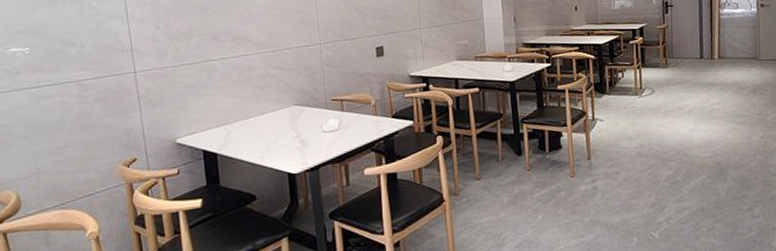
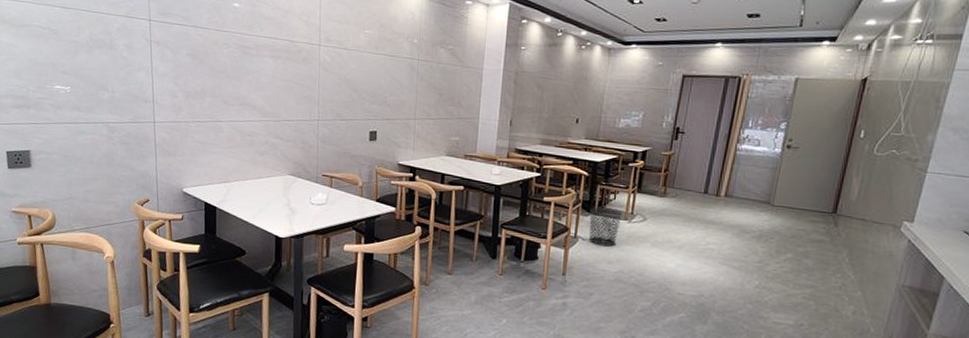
waste bin: none [602,86,633,124] -> present [589,207,623,247]

